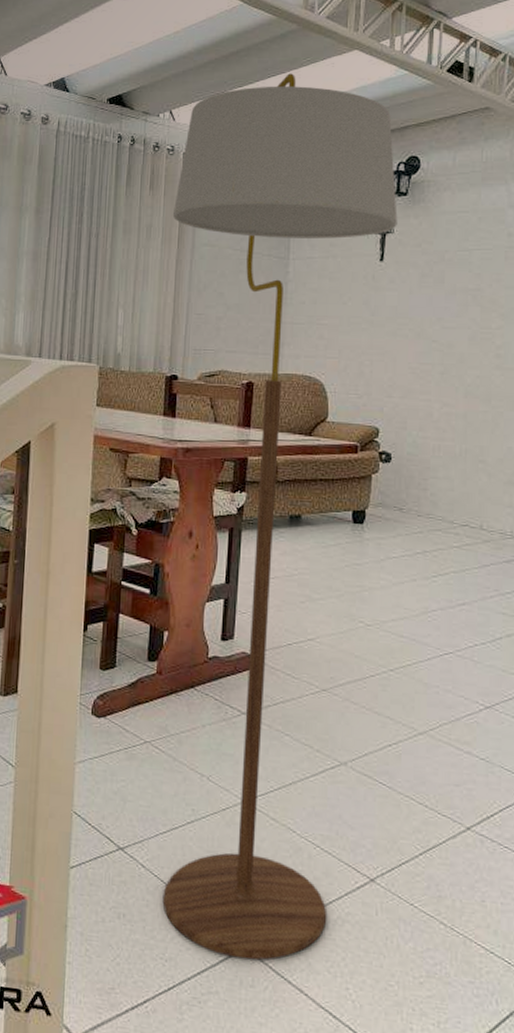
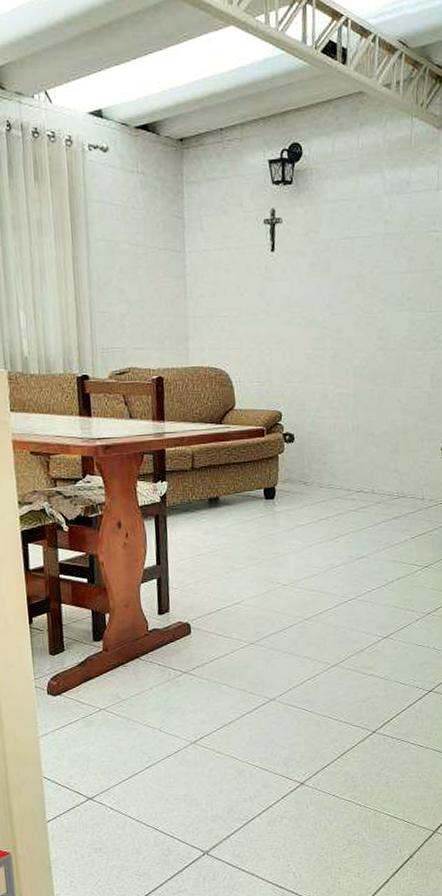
floor lamp: present [162,73,398,960] -> none [62,50,285,862]

